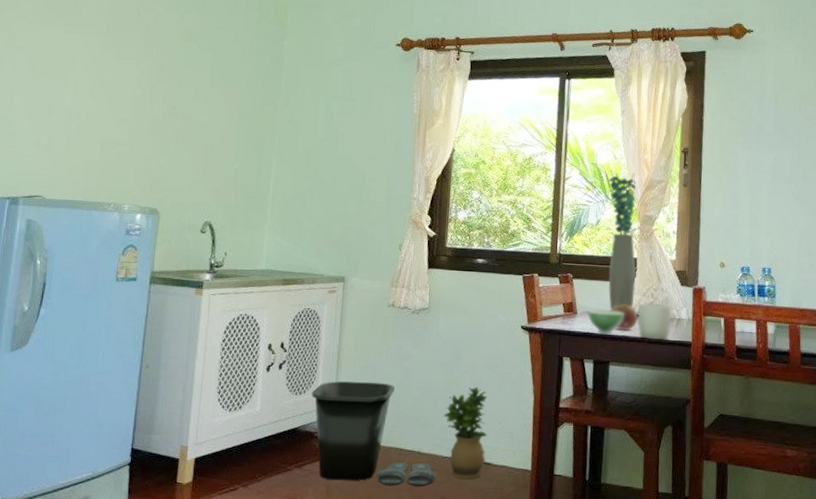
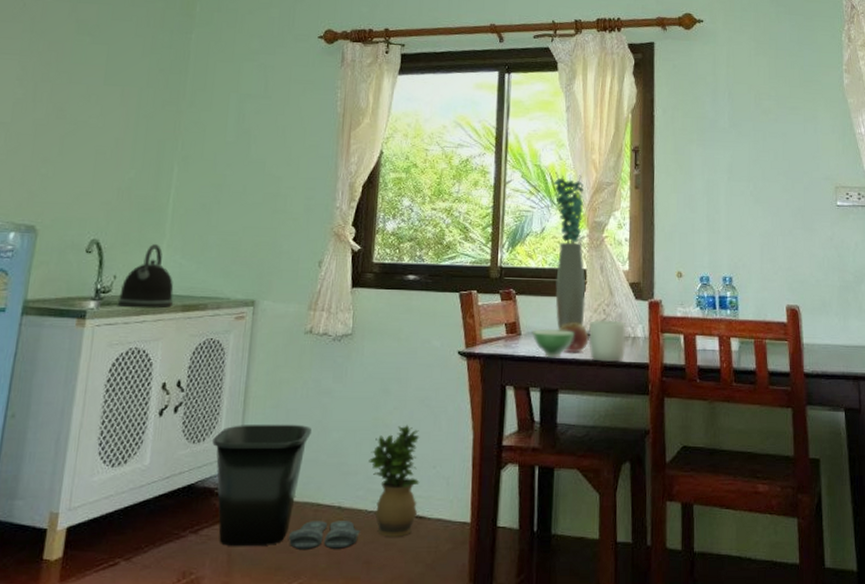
kettle: none [228,227,276,283] -> present [117,244,174,310]

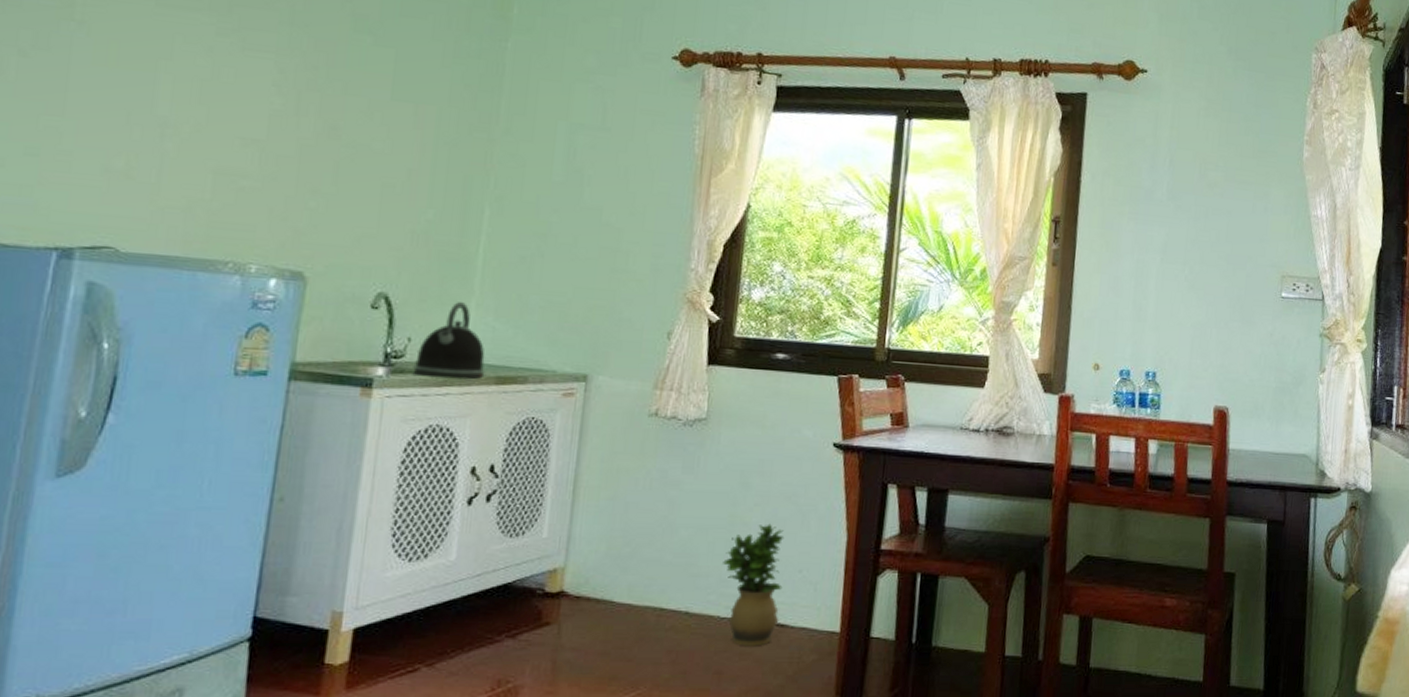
waste bin: present [212,424,311,546] -> none [534,517,655,653]
slippers: present [289,521,360,549] -> none [626,627,711,658]
bowl: present [532,328,575,357] -> none [921,421,971,454]
vase: present [554,172,586,330] -> none [950,242,992,423]
fruit: present [559,322,589,353] -> none [953,415,988,450]
mug: present [589,320,626,362] -> none [987,414,1031,462]

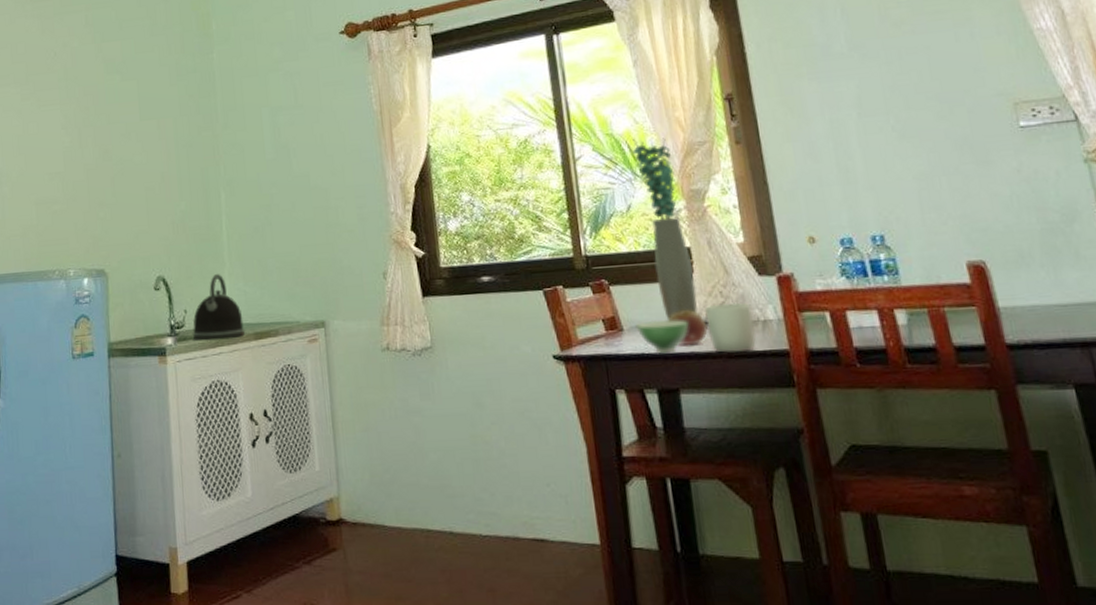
potted plant: present [723,524,785,646] -> none [474,440,538,563]
bowl: none [921,421,971,454] -> present [636,319,689,353]
vase: none [950,242,992,423] -> present [632,138,698,321]
fruit: none [953,415,988,450] -> present [668,310,708,346]
mug: none [987,414,1031,462] -> present [705,303,756,353]

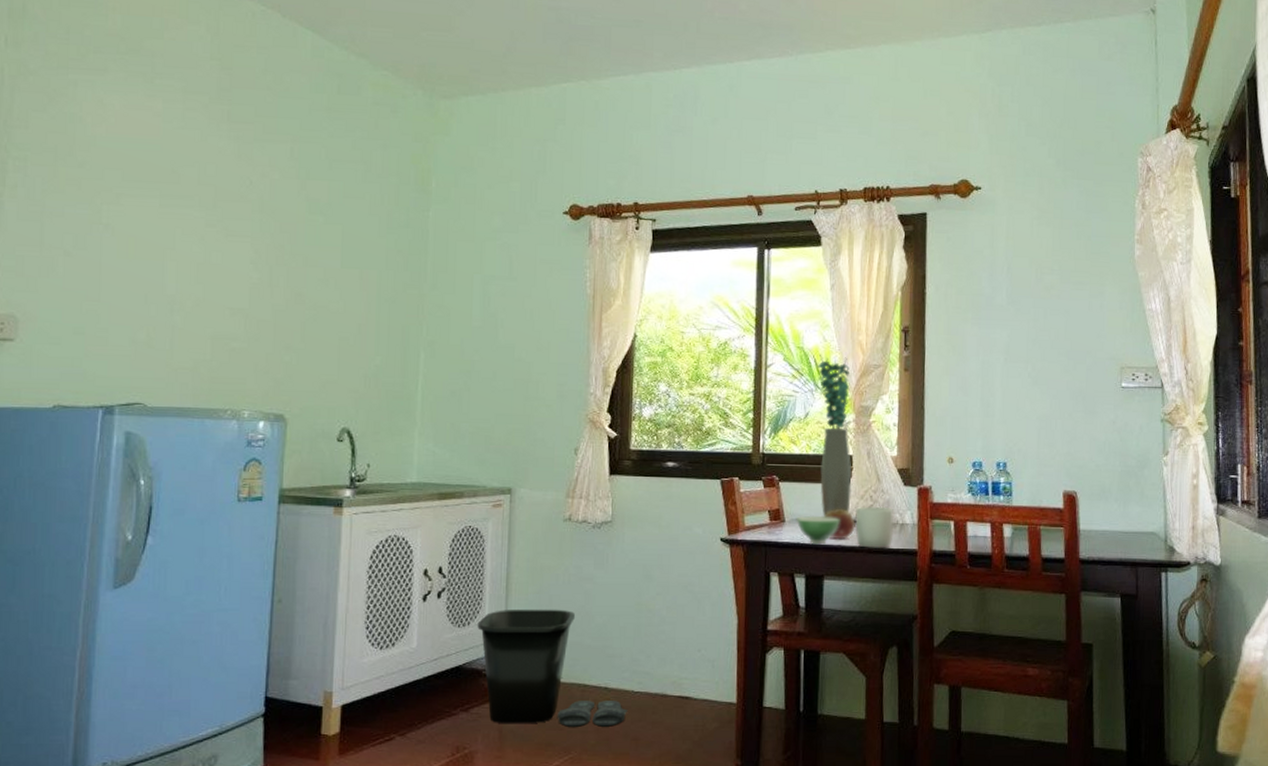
kettle: present [192,274,246,342] -> none [373,432,430,498]
waste bin: none [308,447,407,576] -> present [477,609,575,723]
slippers: none [404,546,478,578] -> present [558,701,627,727]

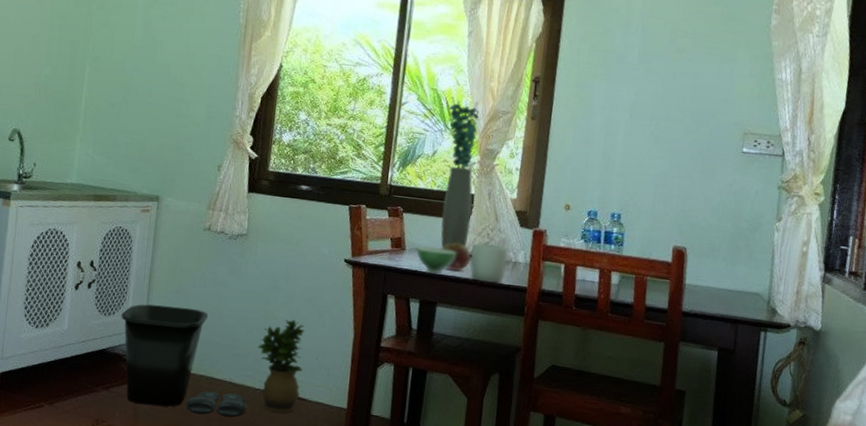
potted plant: none [633,610,685,716] -> present [258,319,305,413]

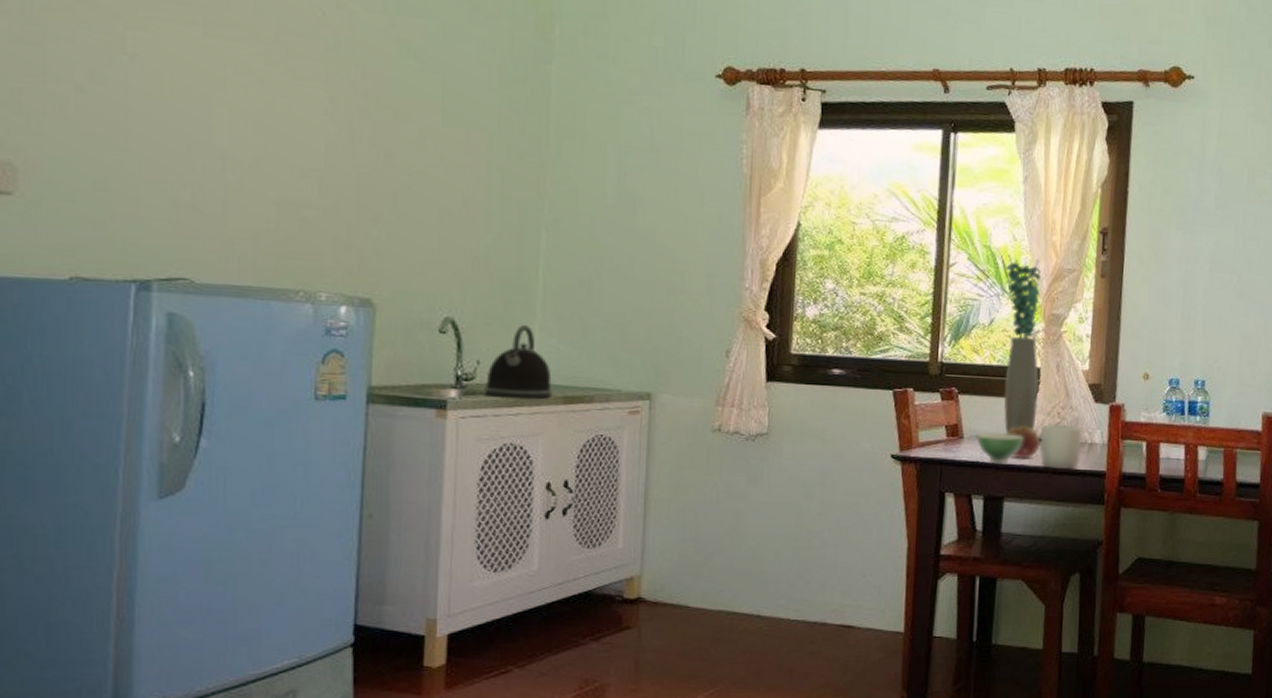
kettle: none [37,137,87,197] -> present [484,325,553,401]
waste bin: present [121,304,208,407] -> none [610,528,724,654]
slippers: present [186,391,248,417] -> none [703,629,782,658]
potted plant: present [258,319,305,413] -> none [790,532,848,646]

